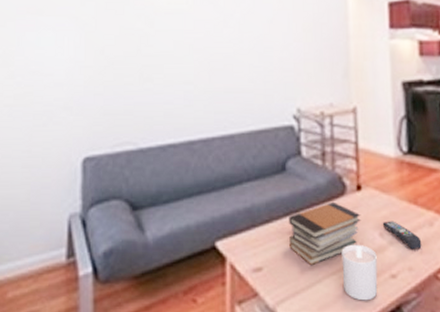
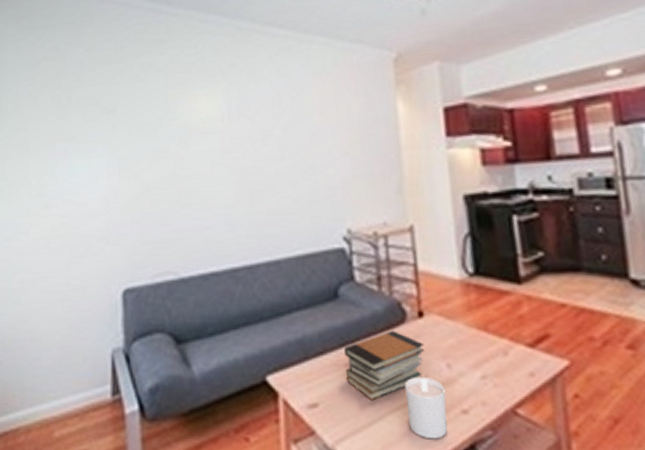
remote control: present [382,221,422,250] -> none [449,350,496,382]

